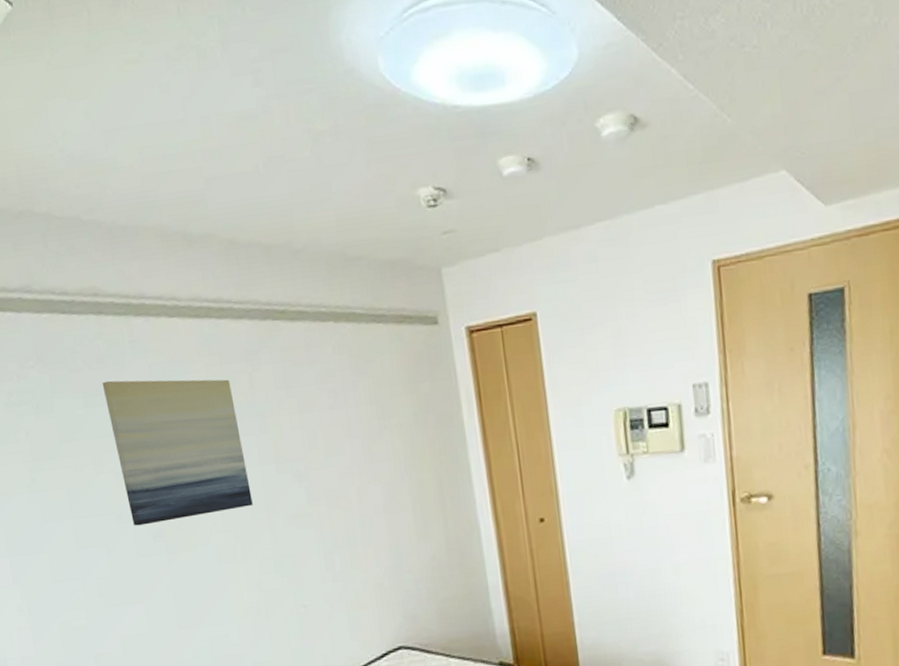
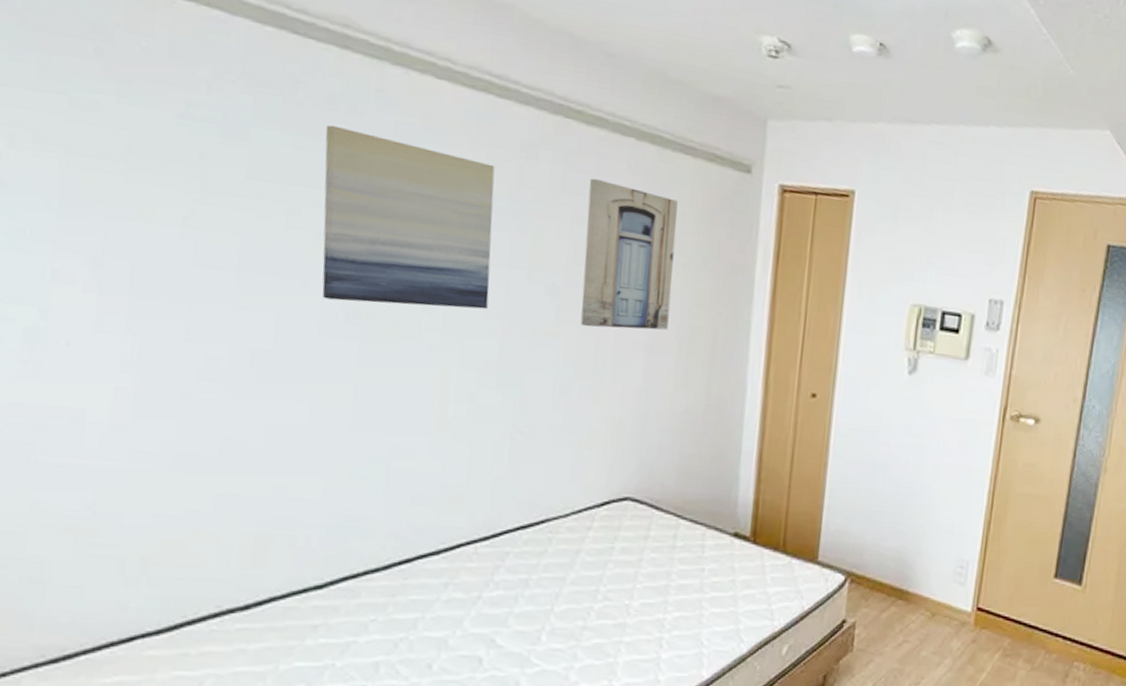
wall art: none [306,367,400,502] -> present [580,178,678,330]

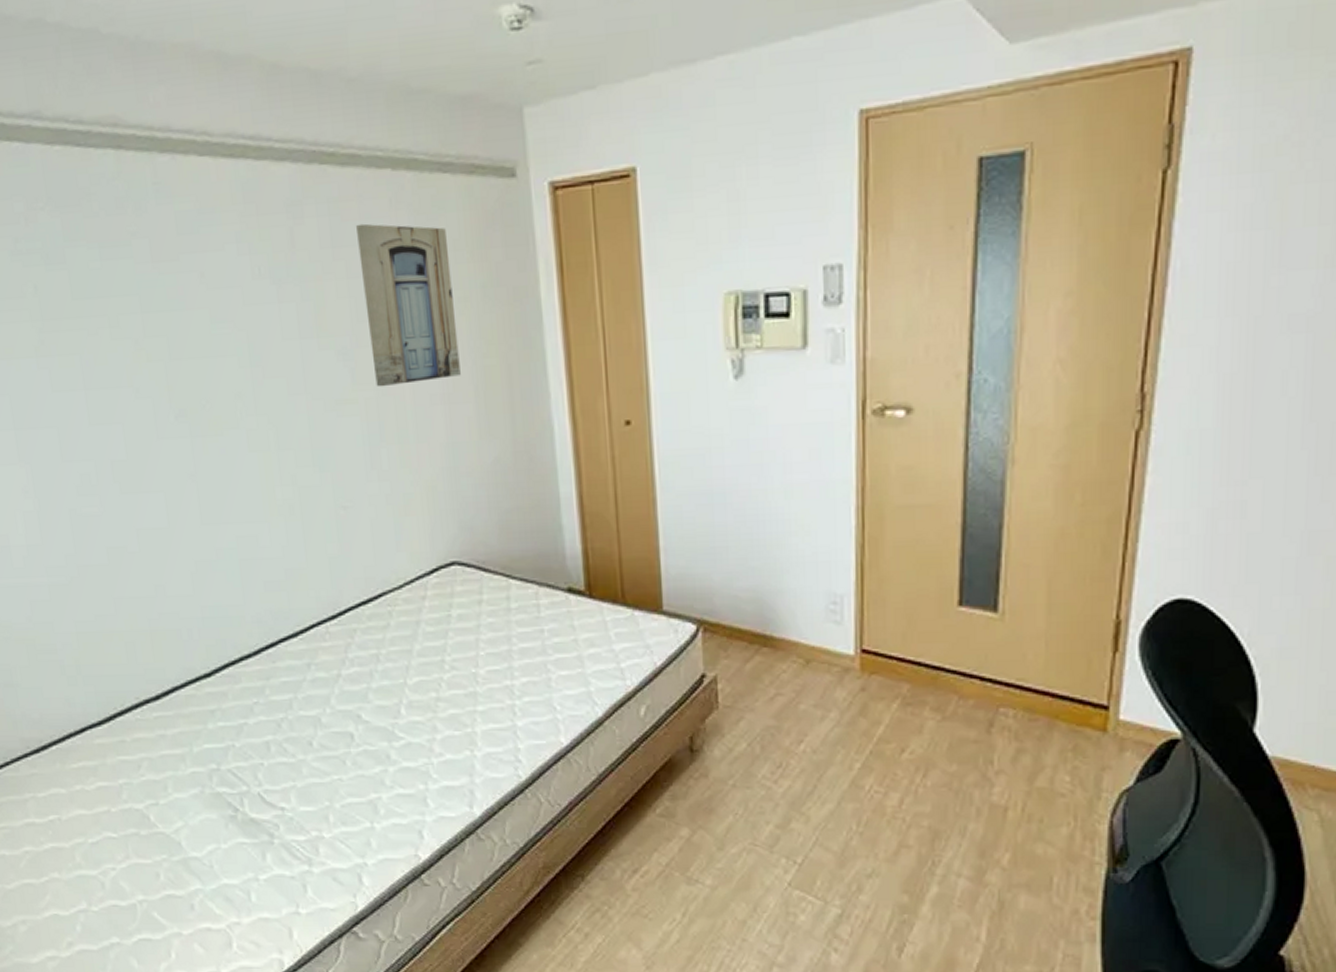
wall art: present [322,124,495,310] -> none [120,229,290,403]

